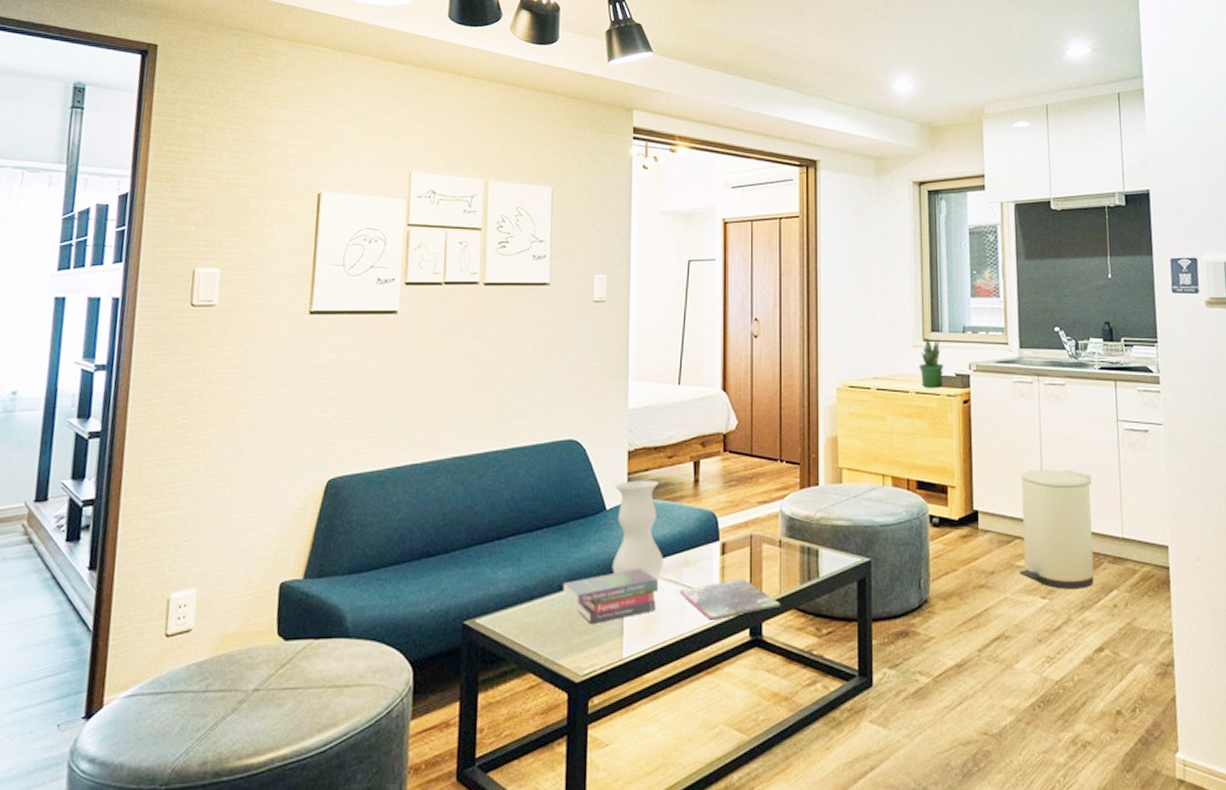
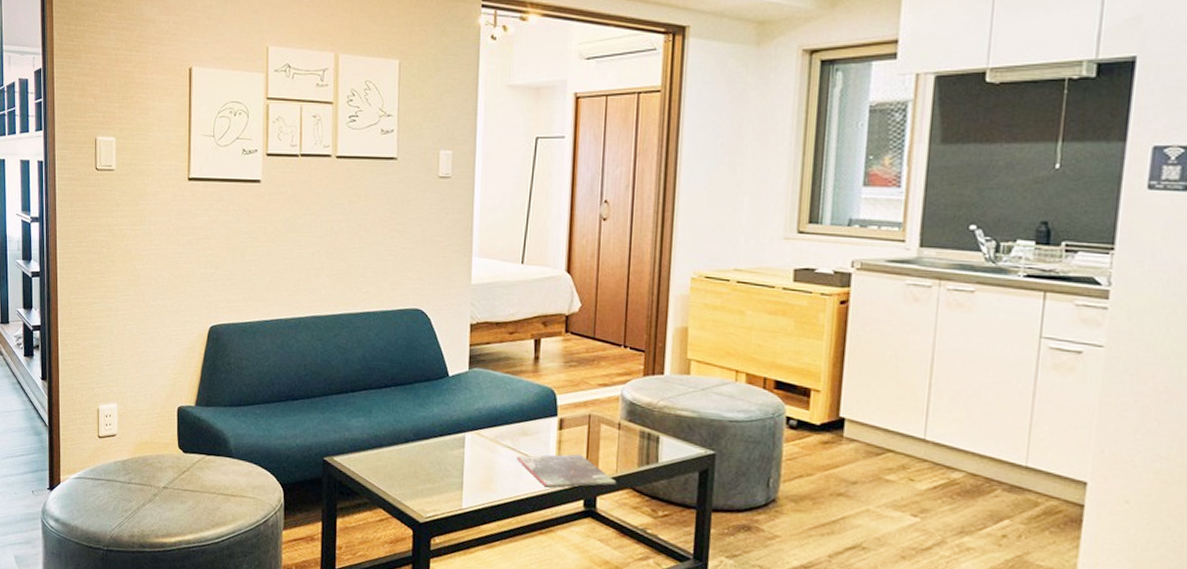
books: present [562,568,658,623] -> none [408,432,496,475]
vase: present [612,480,664,579] -> none [453,351,503,444]
planter: present [918,337,943,389] -> none [789,229,819,286]
pedal bin: present [1020,468,1094,589] -> none [888,382,995,513]

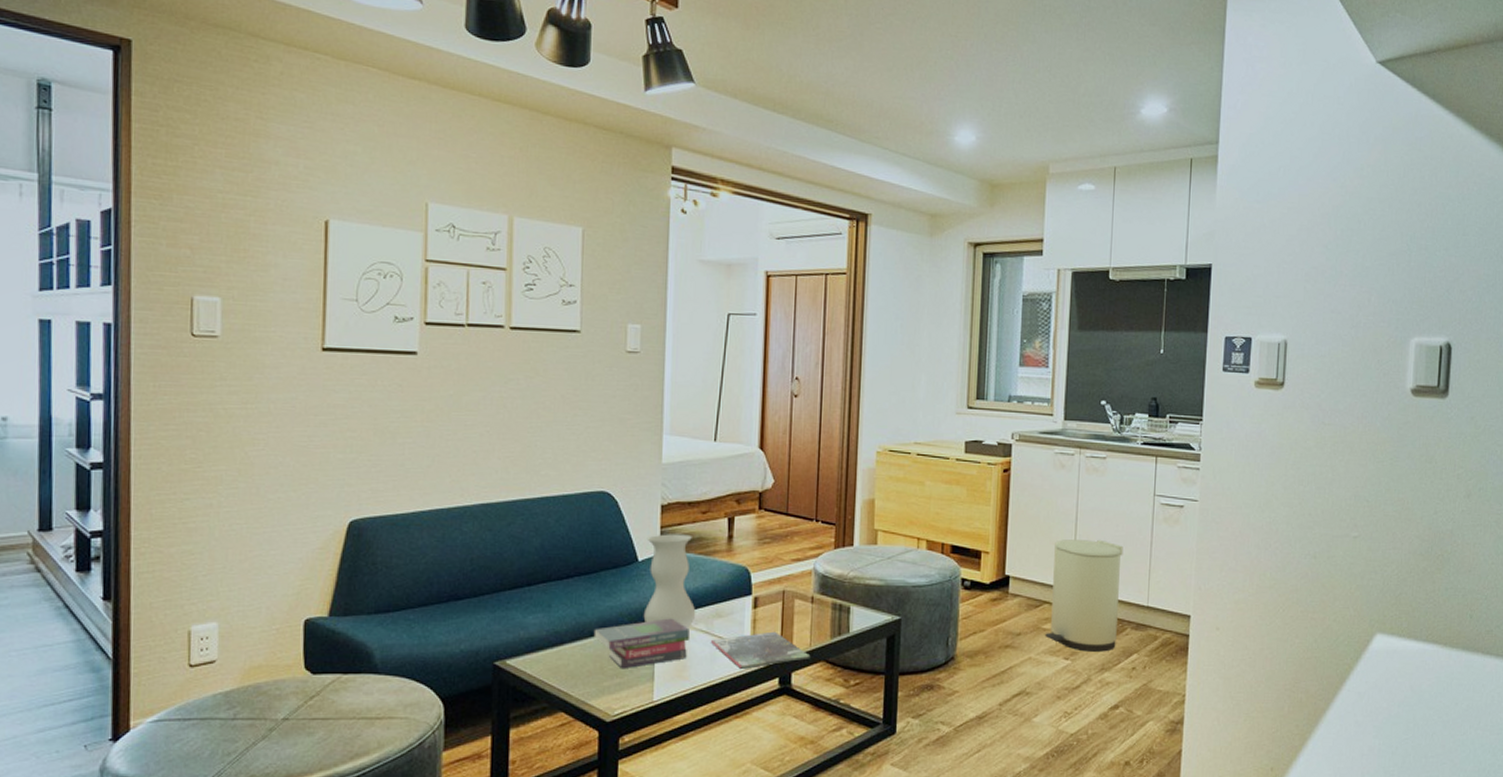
books: none [408,432,496,475] -> present [593,618,689,668]
vase: none [453,351,503,444] -> present [643,534,696,629]
pedal bin: none [888,382,995,513] -> present [1045,539,1123,652]

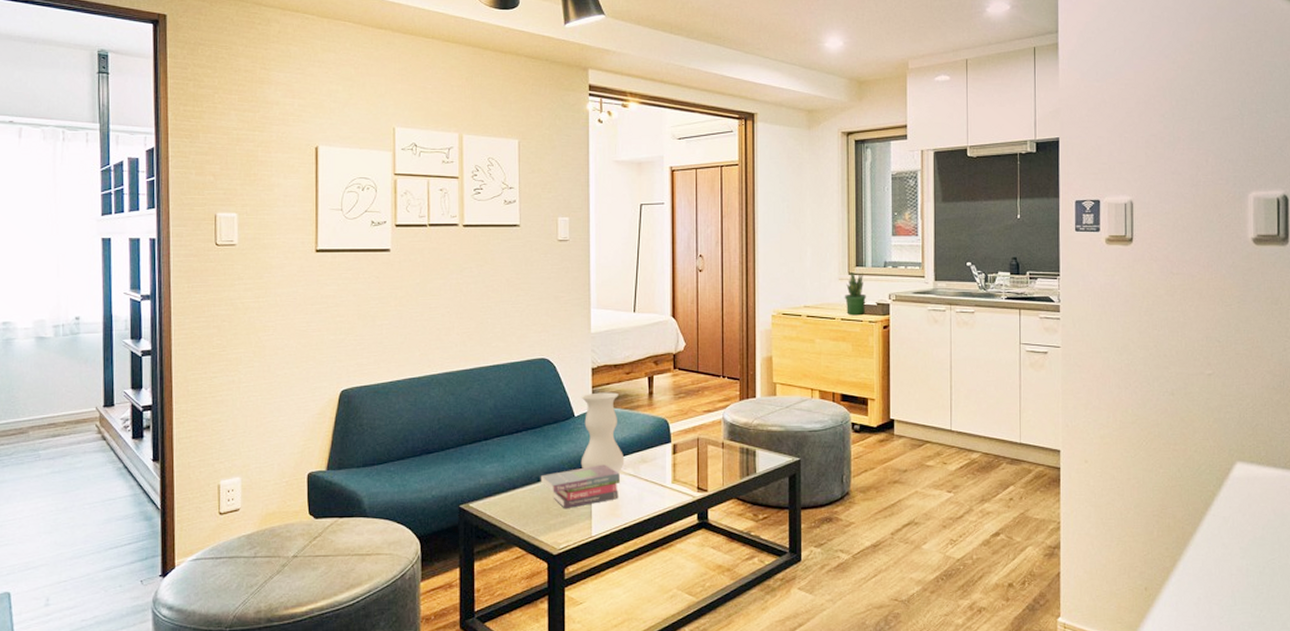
magazine: present [711,631,811,669] -> none [639,473,724,507]
planter: none [961,405,986,456] -> present [844,271,866,316]
pedal bin: present [1045,539,1123,652] -> none [929,384,995,485]

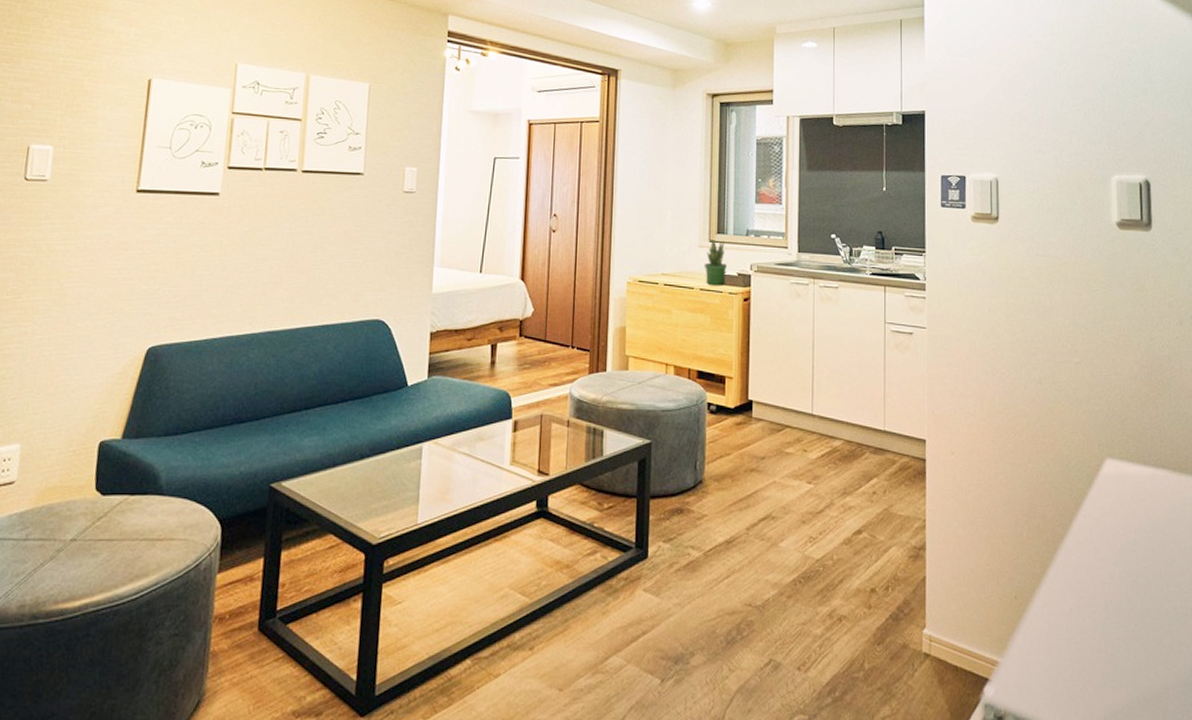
books: present [540,464,620,508] -> none [364,441,453,490]
vase: present [581,392,625,473] -> none [410,360,460,452]

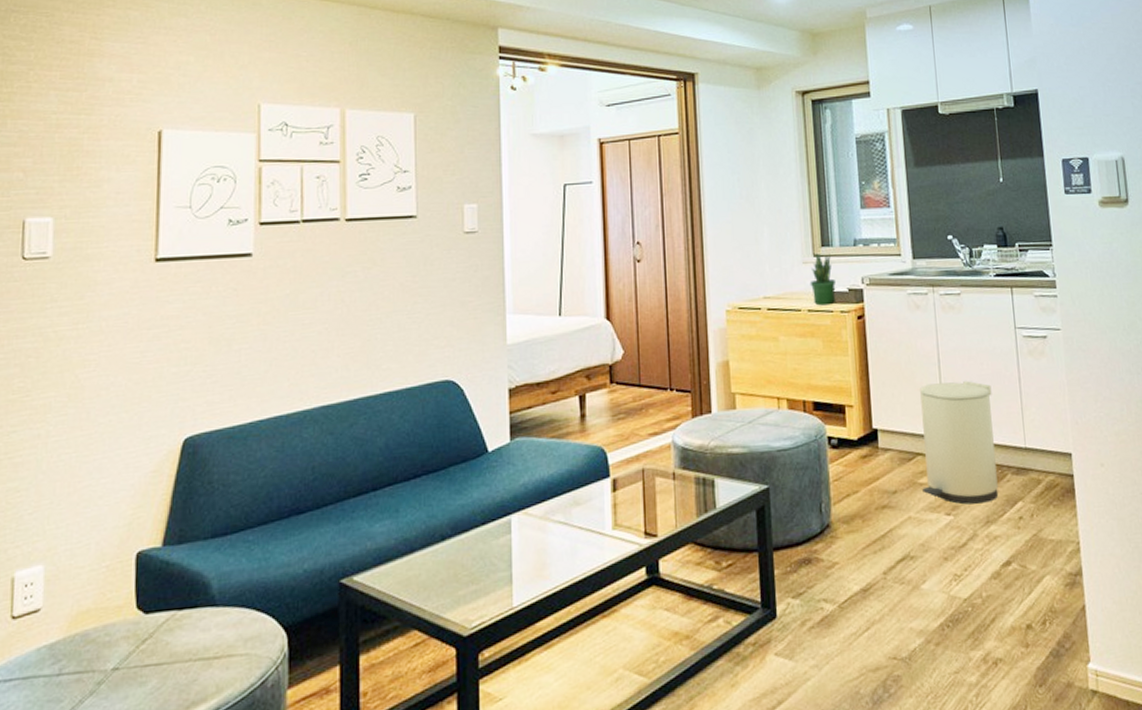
pedal bin: none [788,365,859,476] -> present [920,380,999,504]

